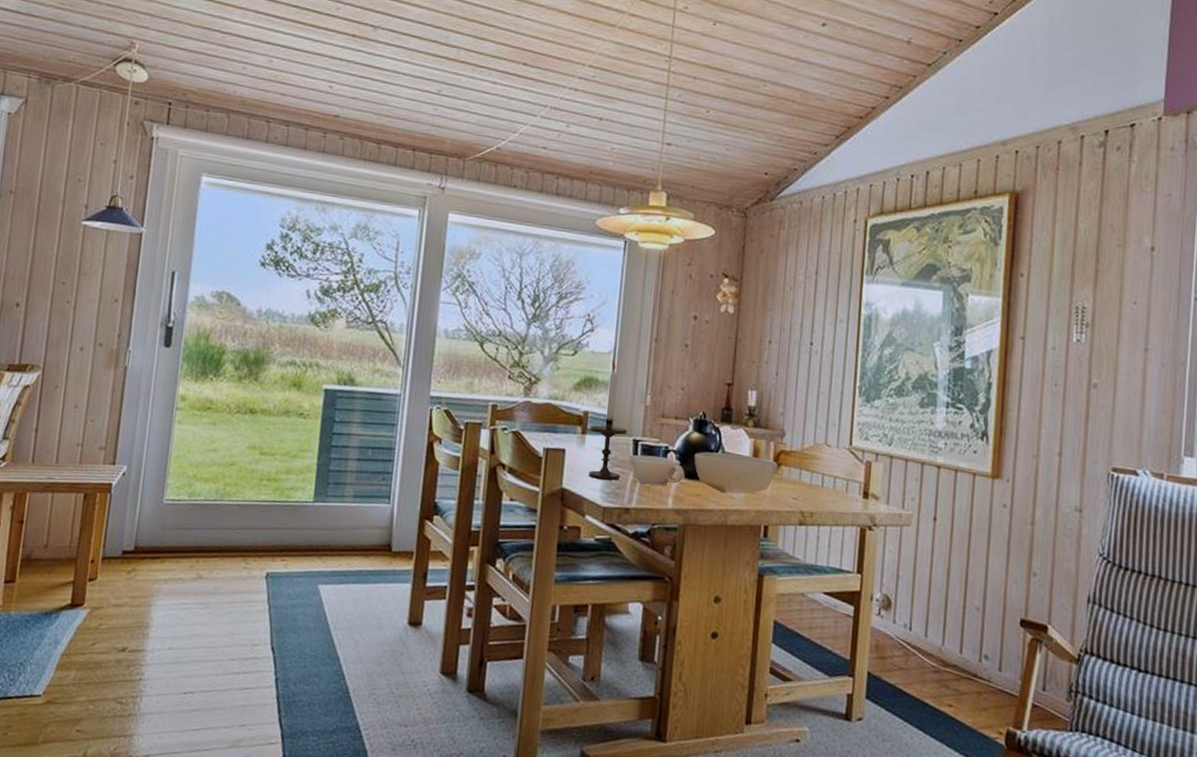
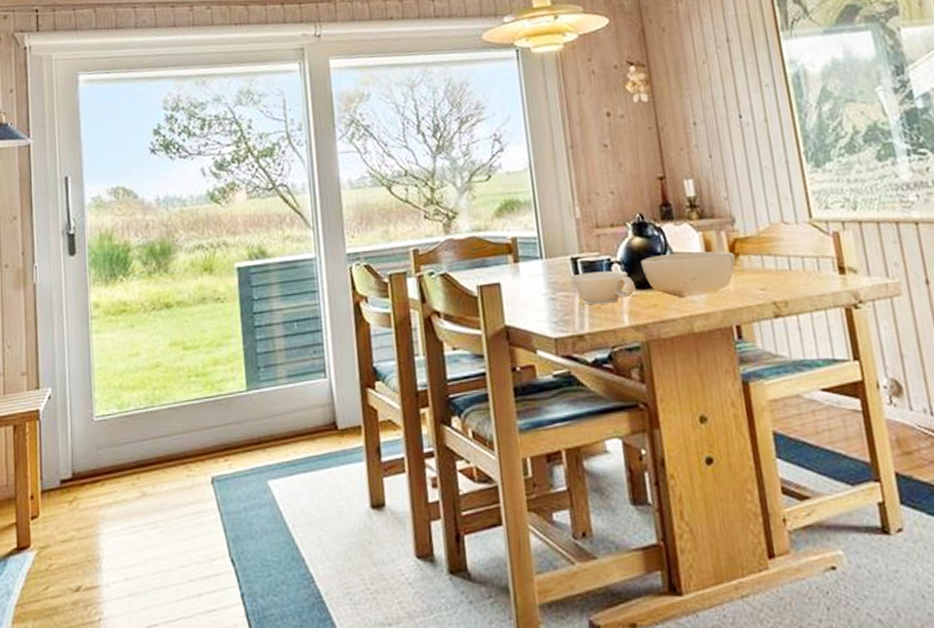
candlestick: present [589,359,628,480] -> none [521,176,566,309]

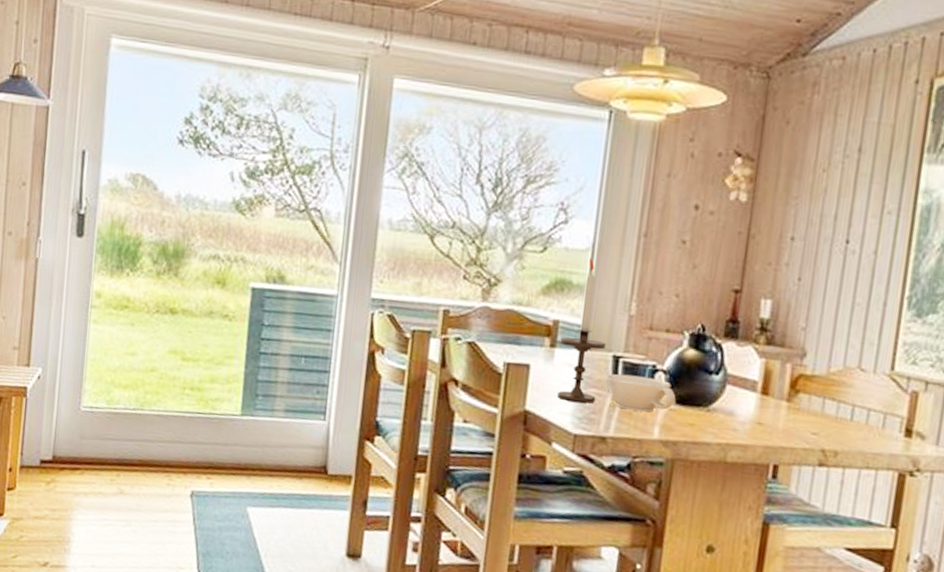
candlestick: none [521,176,566,309] -> present [557,257,607,404]
bowl: present [641,251,735,298] -> none [688,372,794,426]

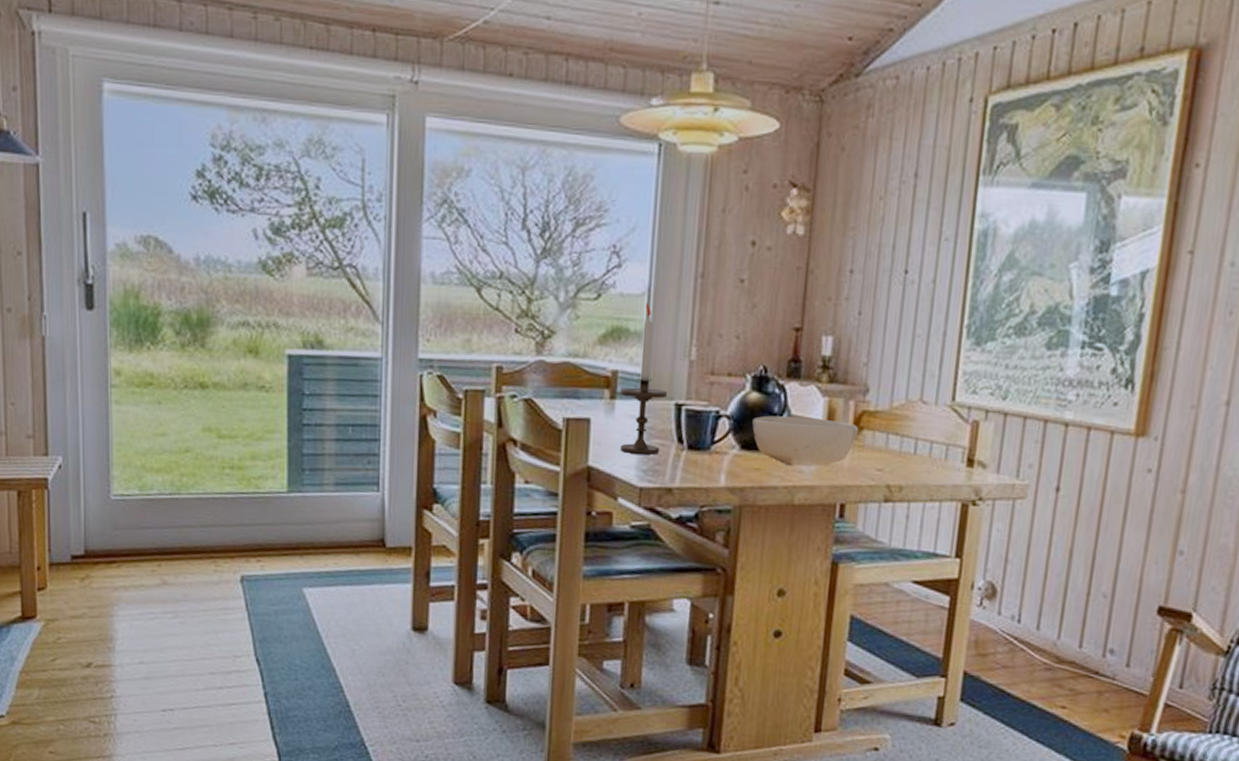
cup: present [605,373,676,412] -> none [669,422,741,460]
bowl: none [688,372,794,426] -> present [752,415,858,467]

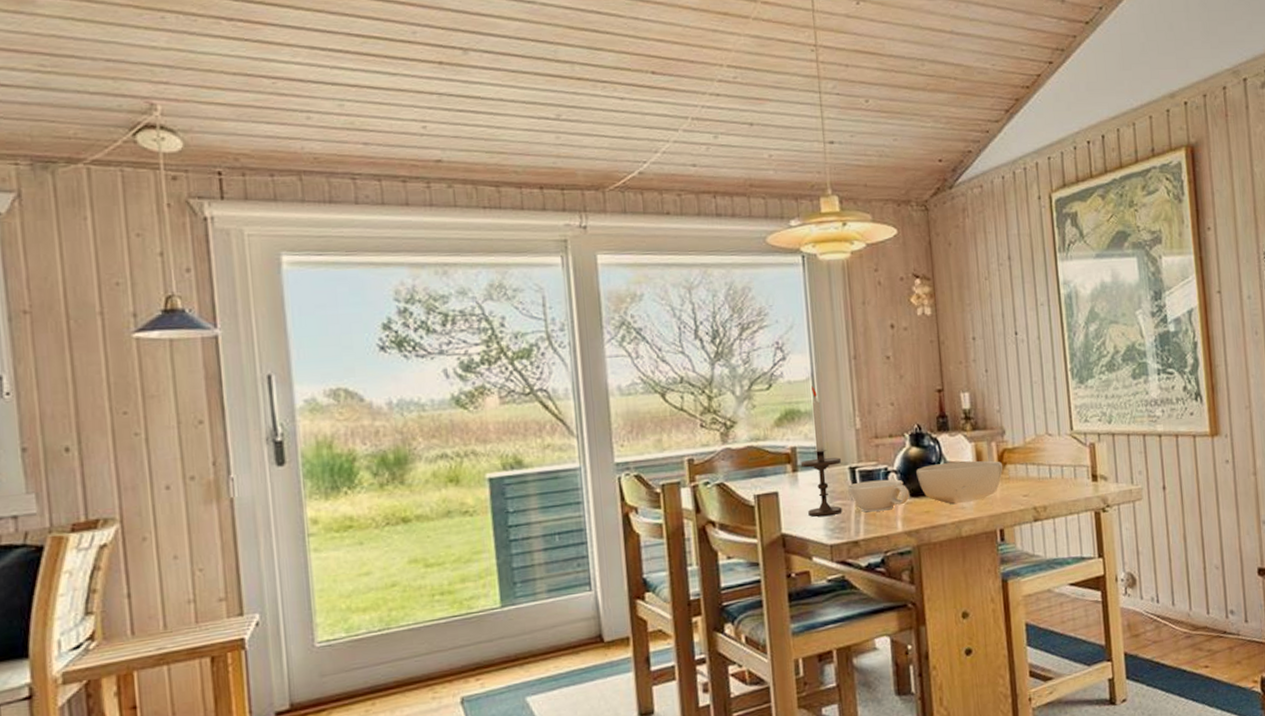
cup: none [669,422,741,460] -> present [847,479,910,512]

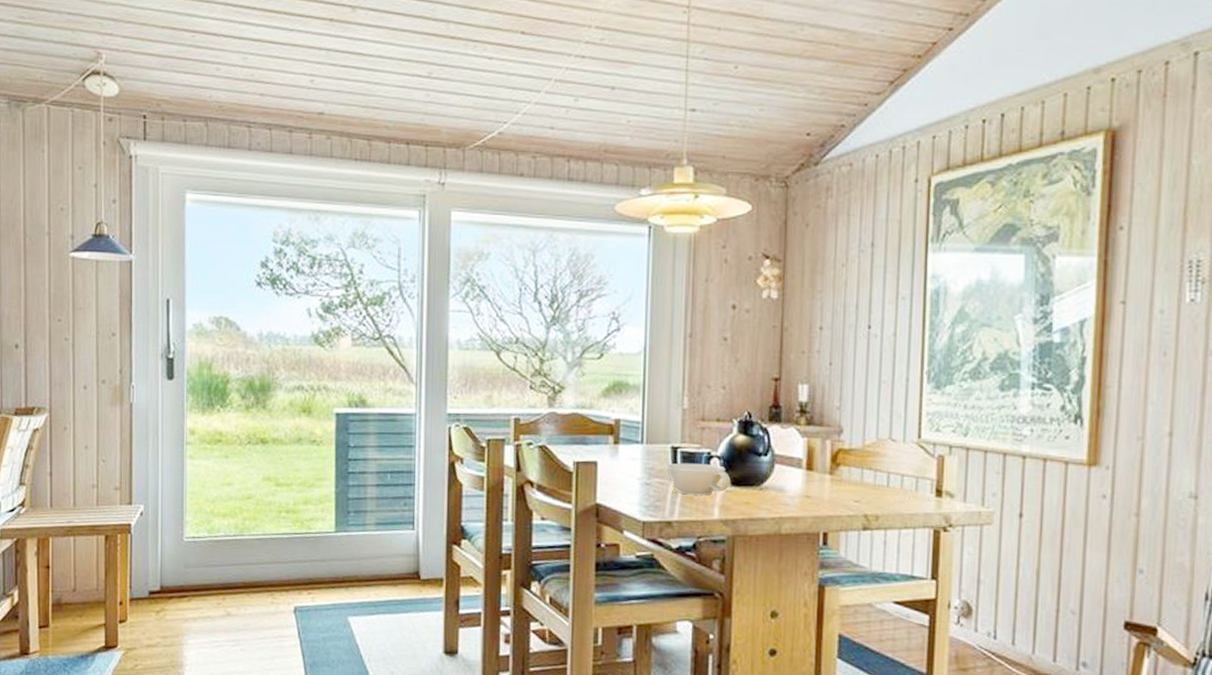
candlestick: present [800,385,843,517] -> none [622,359,665,492]
bowl: present [916,460,1003,505] -> none [740,455,835,500]

